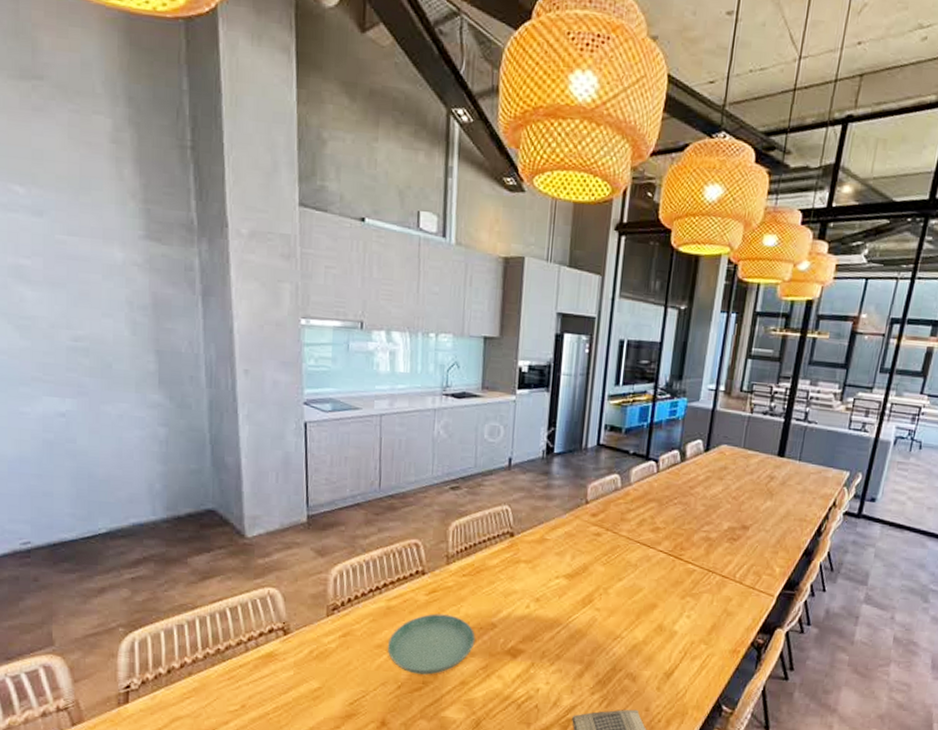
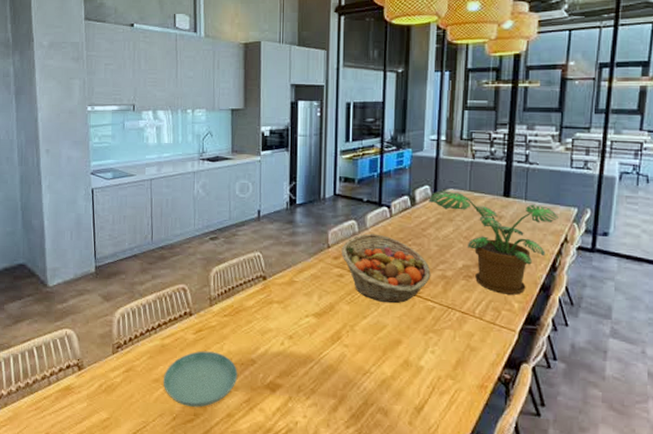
fruit basket: none [600,489,695,566] -> present [342,233,431,304]
potted plant: none [699,446,830,559] -> present [428,191,558,295]

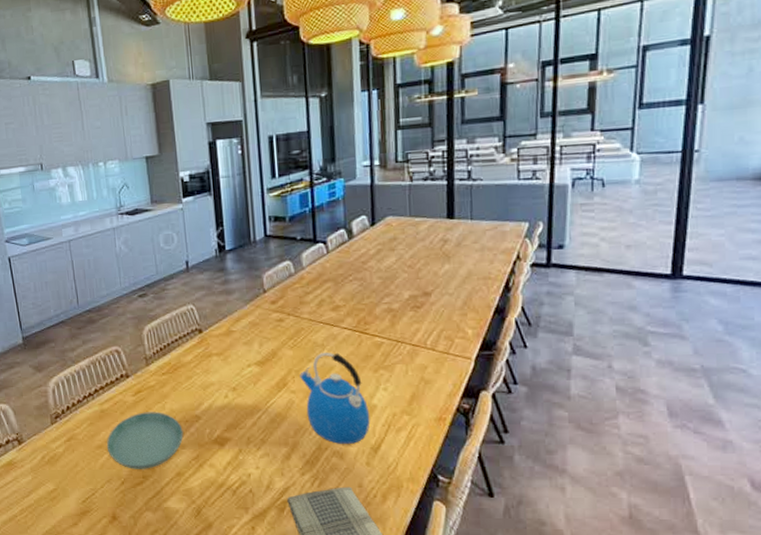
fruit basket: present [342,233,431,304] -> none [279,272,376,344]
kettle: none [354,311,416,403] -> present [300,352,370,445]
potted plant: present [428,191,558,295] -> none [366,219,509,322]

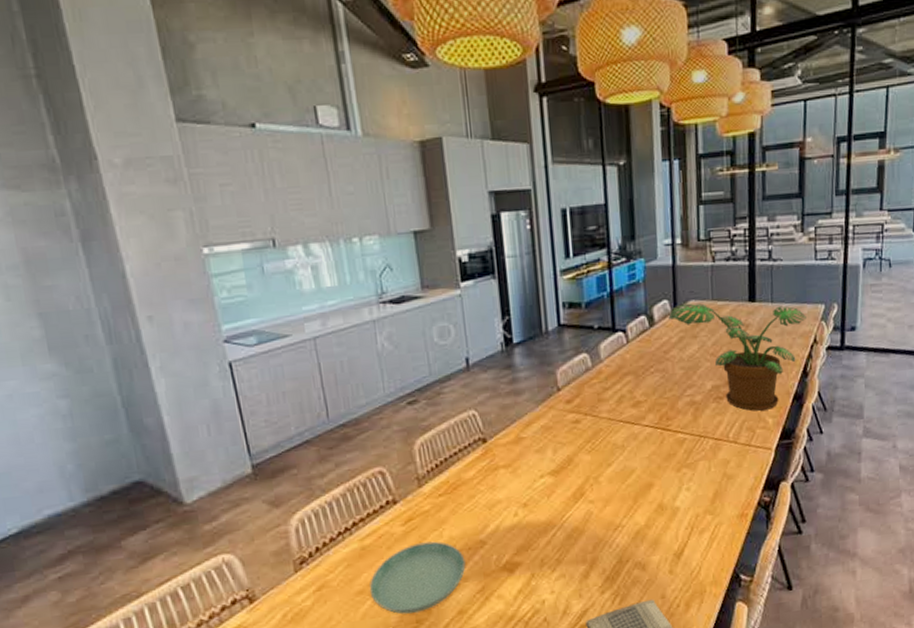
kettle: present [300,352,370,445] -> none [598,453,673,554]
potted plant: none [366,219,509,322] -> present [668,303,806,411]

